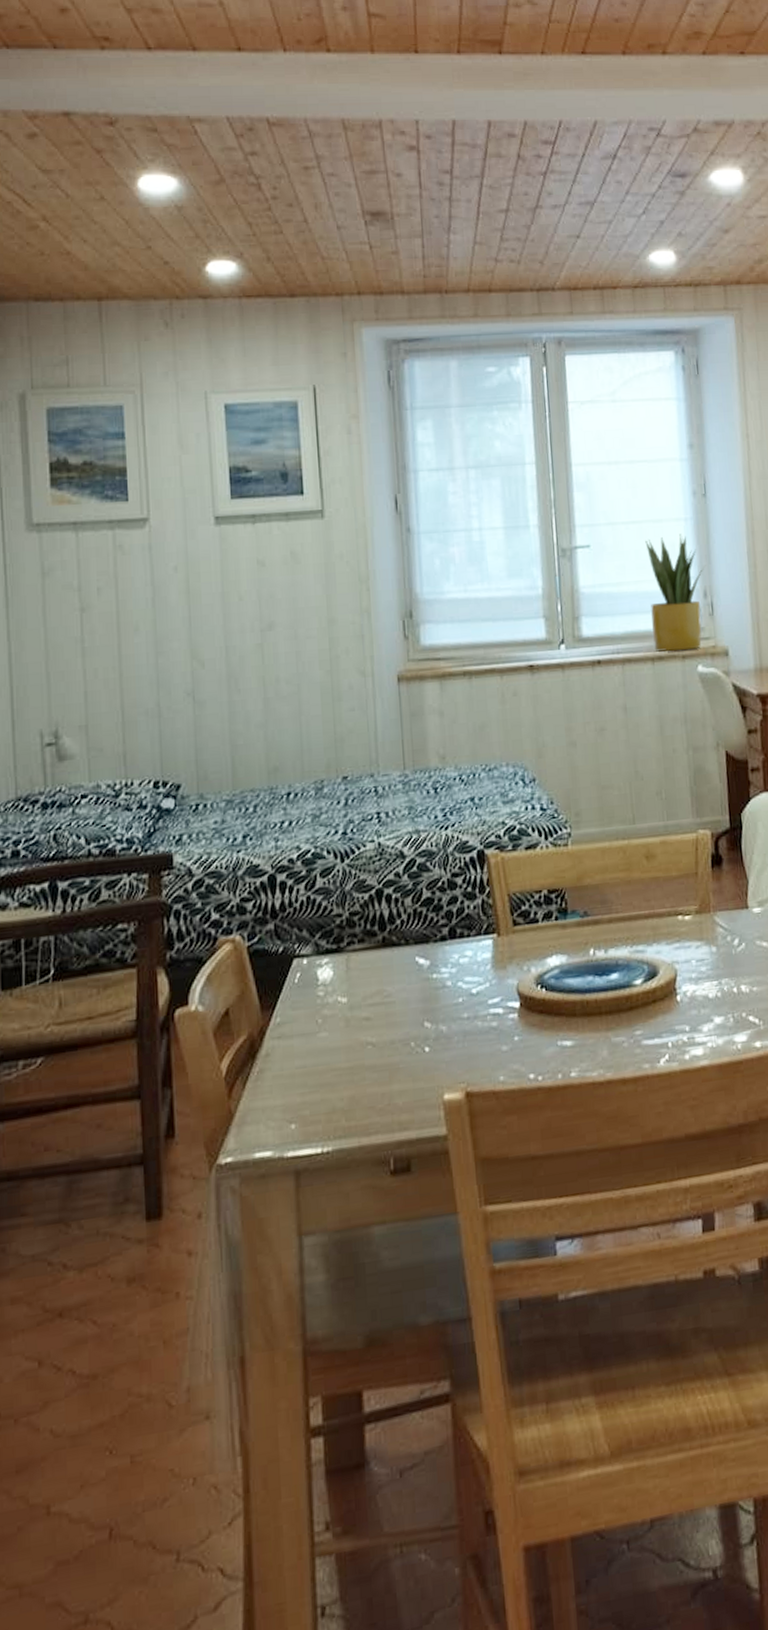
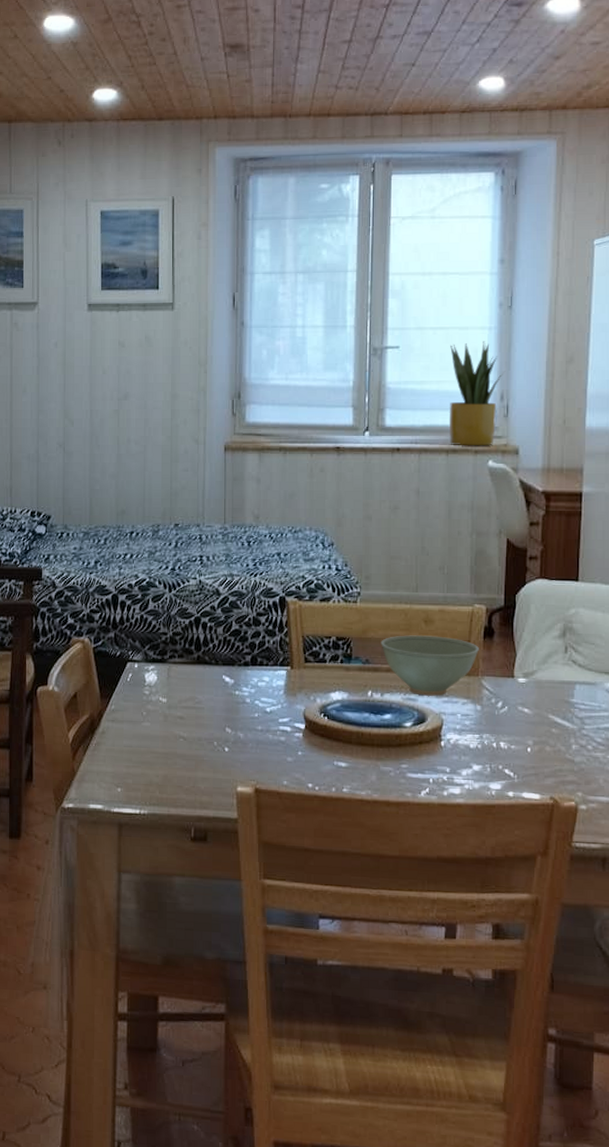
bowl: none [599,872,708,945] -> present [381,635,479,696]

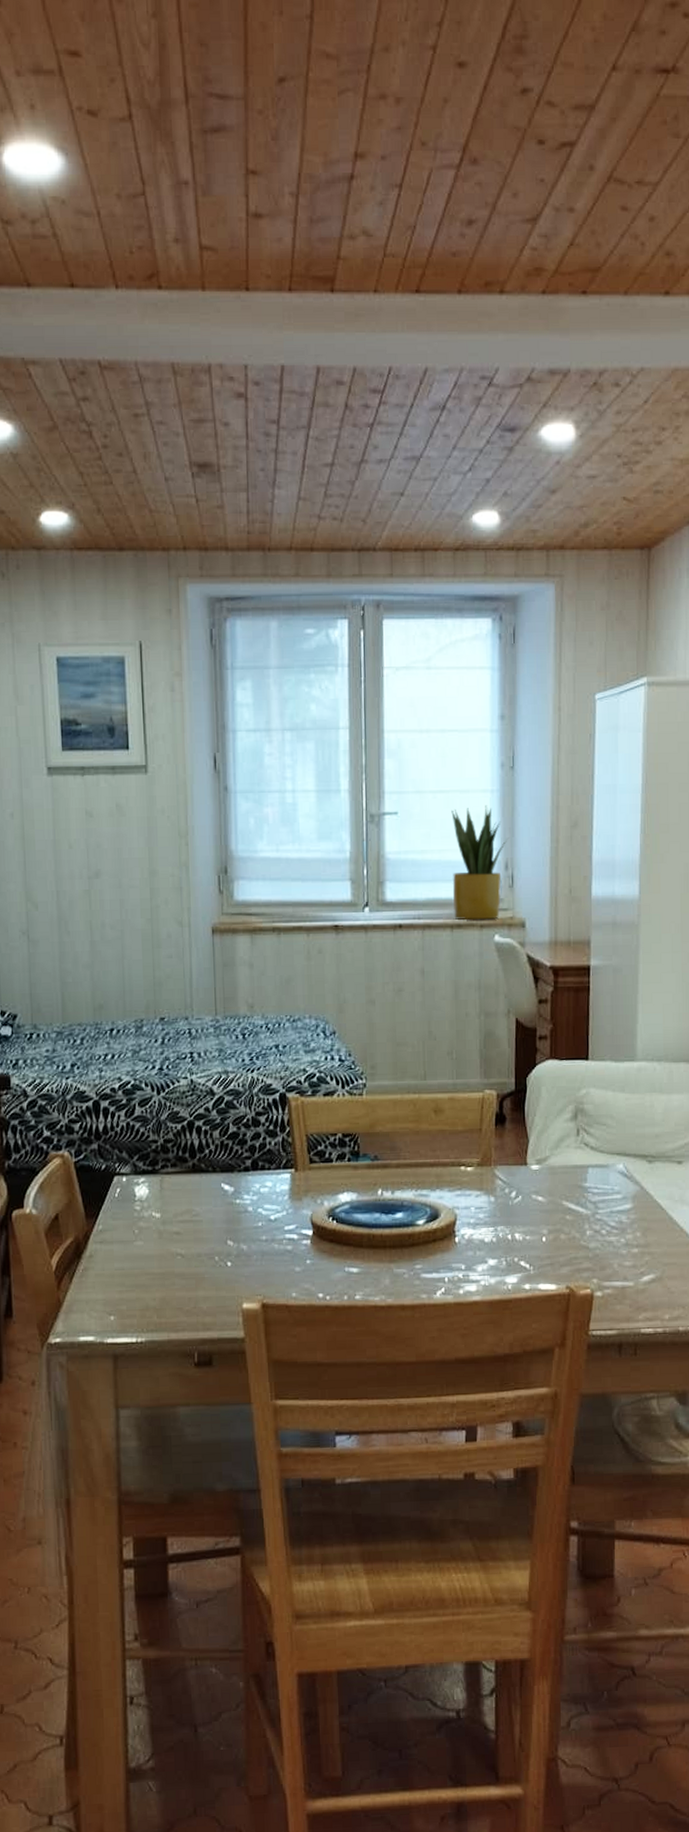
bowl: present [381,635,479,696] -> none [389,1126,491,1191]

